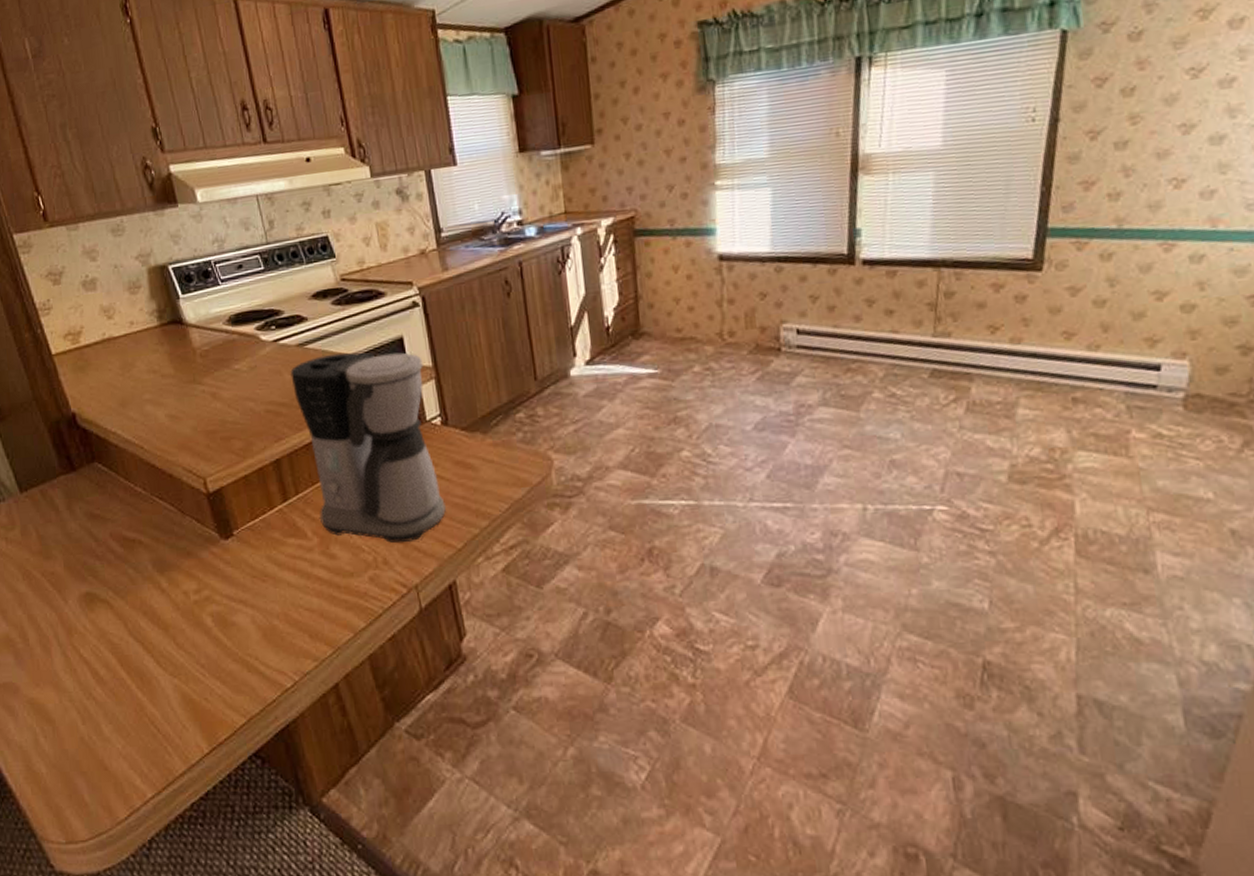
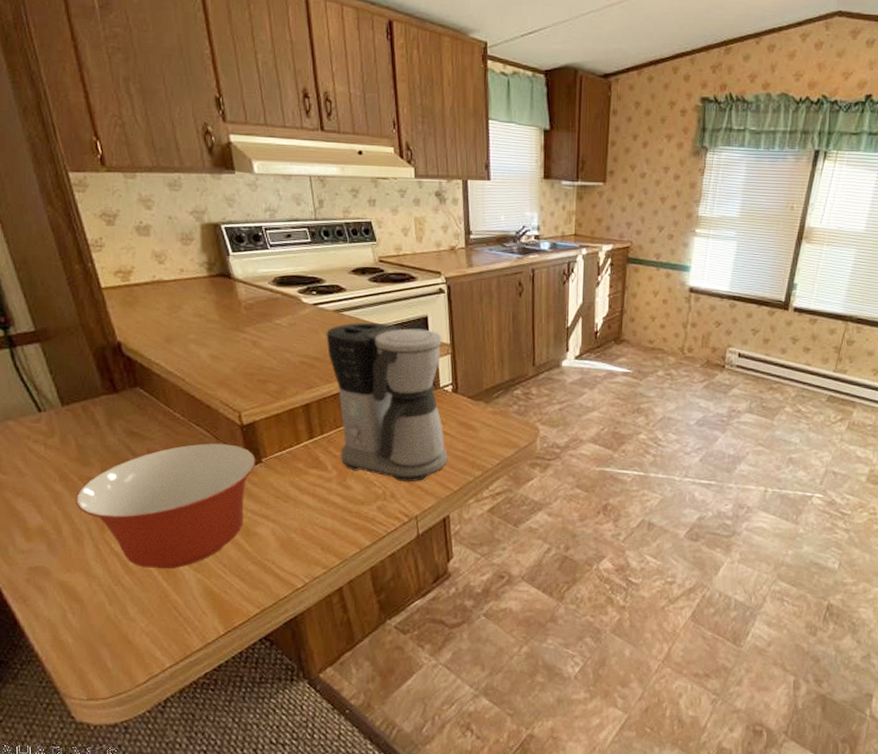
mixing bowl: none [40,517,227,676] -> present [75,443,256,569]

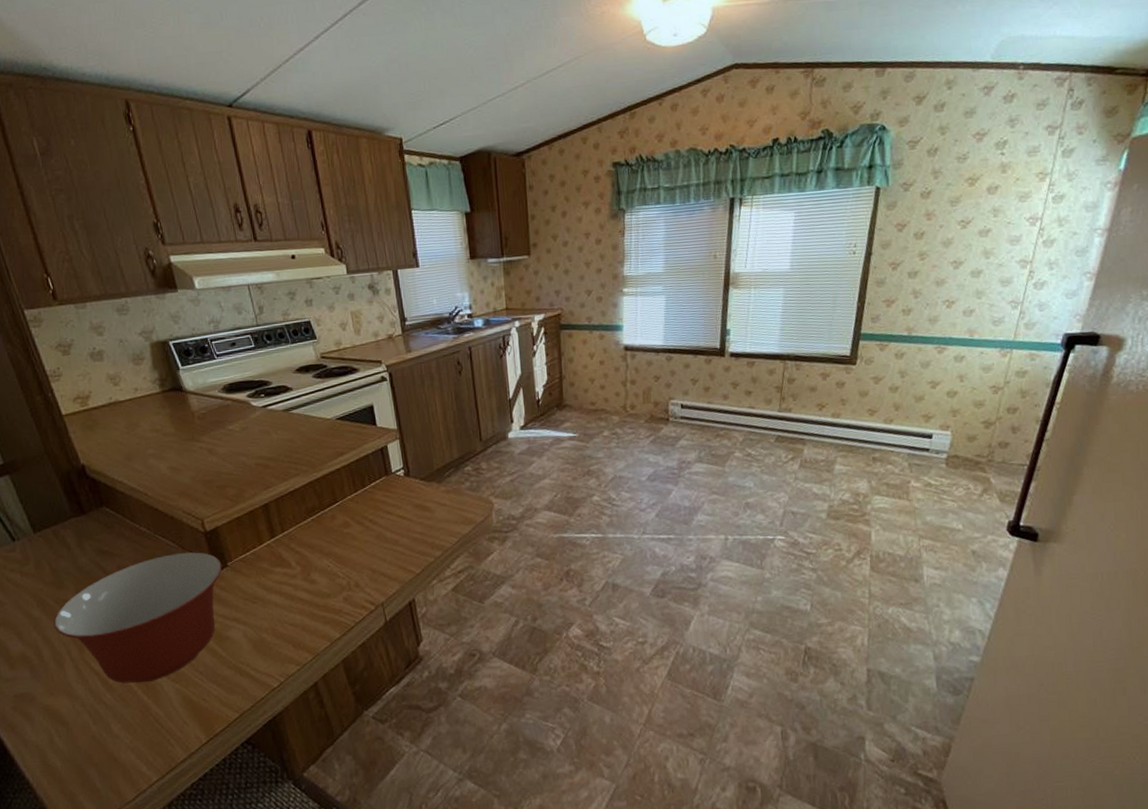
coffee maker: present [326,322,448,482] -> none [277,417,407,570]

